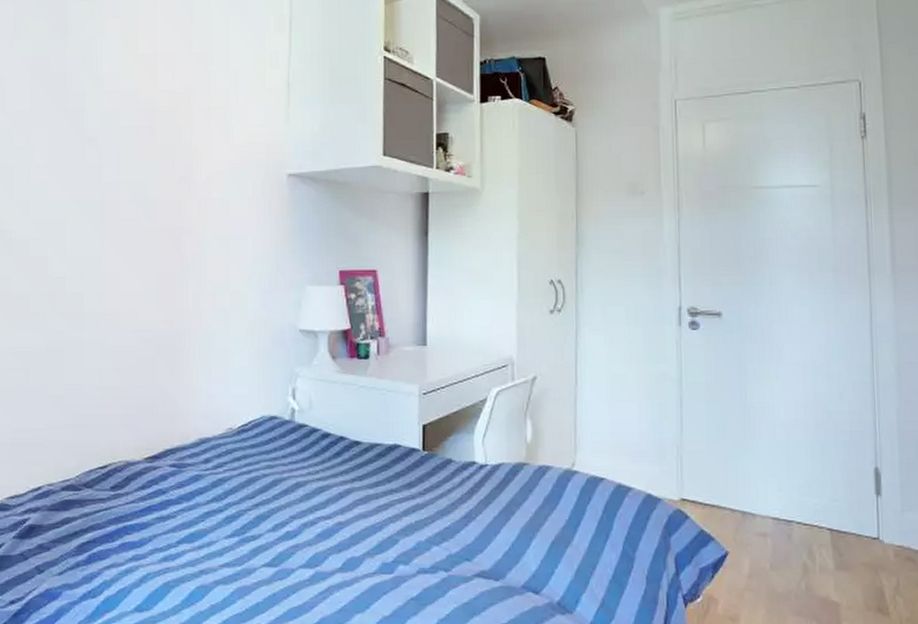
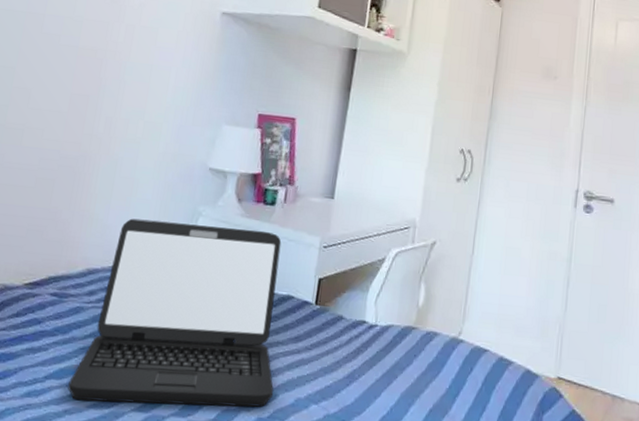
laptop: none [200,384,394,561] -> present [67,218,282,408]

